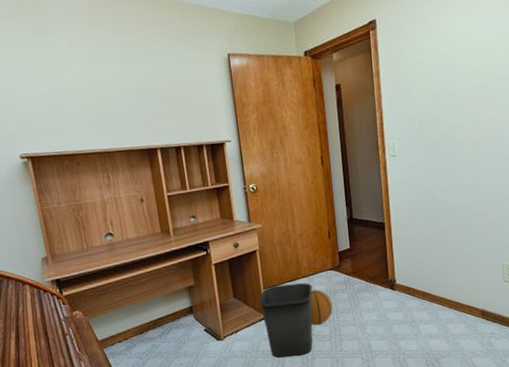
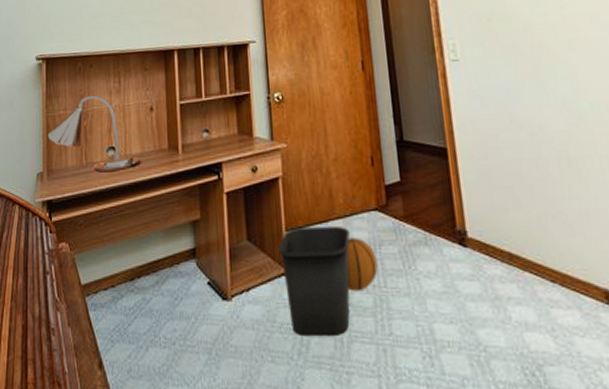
table lamp: none [45,189,138,255] -> present [47,95,141,173]

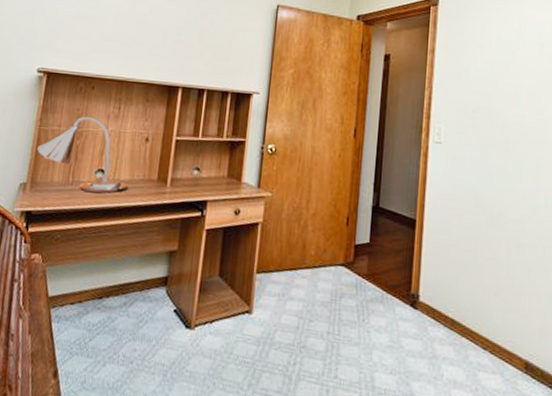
waste bin: present [278,227,350,337] -> none [246,271,315,373]
basketball: present [346,237,378,292] -> none [304,287,336,336]

